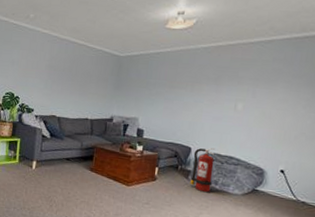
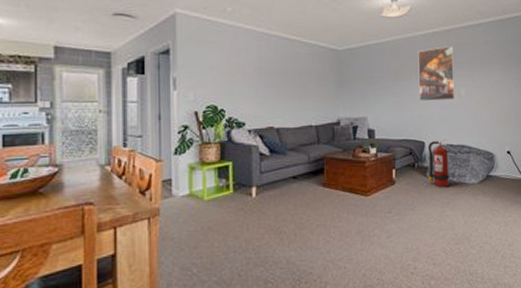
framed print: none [192,60,237,113] -> present [418,45,456,101]

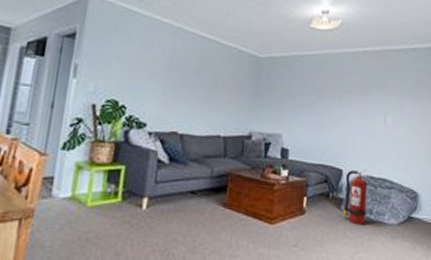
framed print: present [418,45,456,101] -> none [341,67,383,128]

